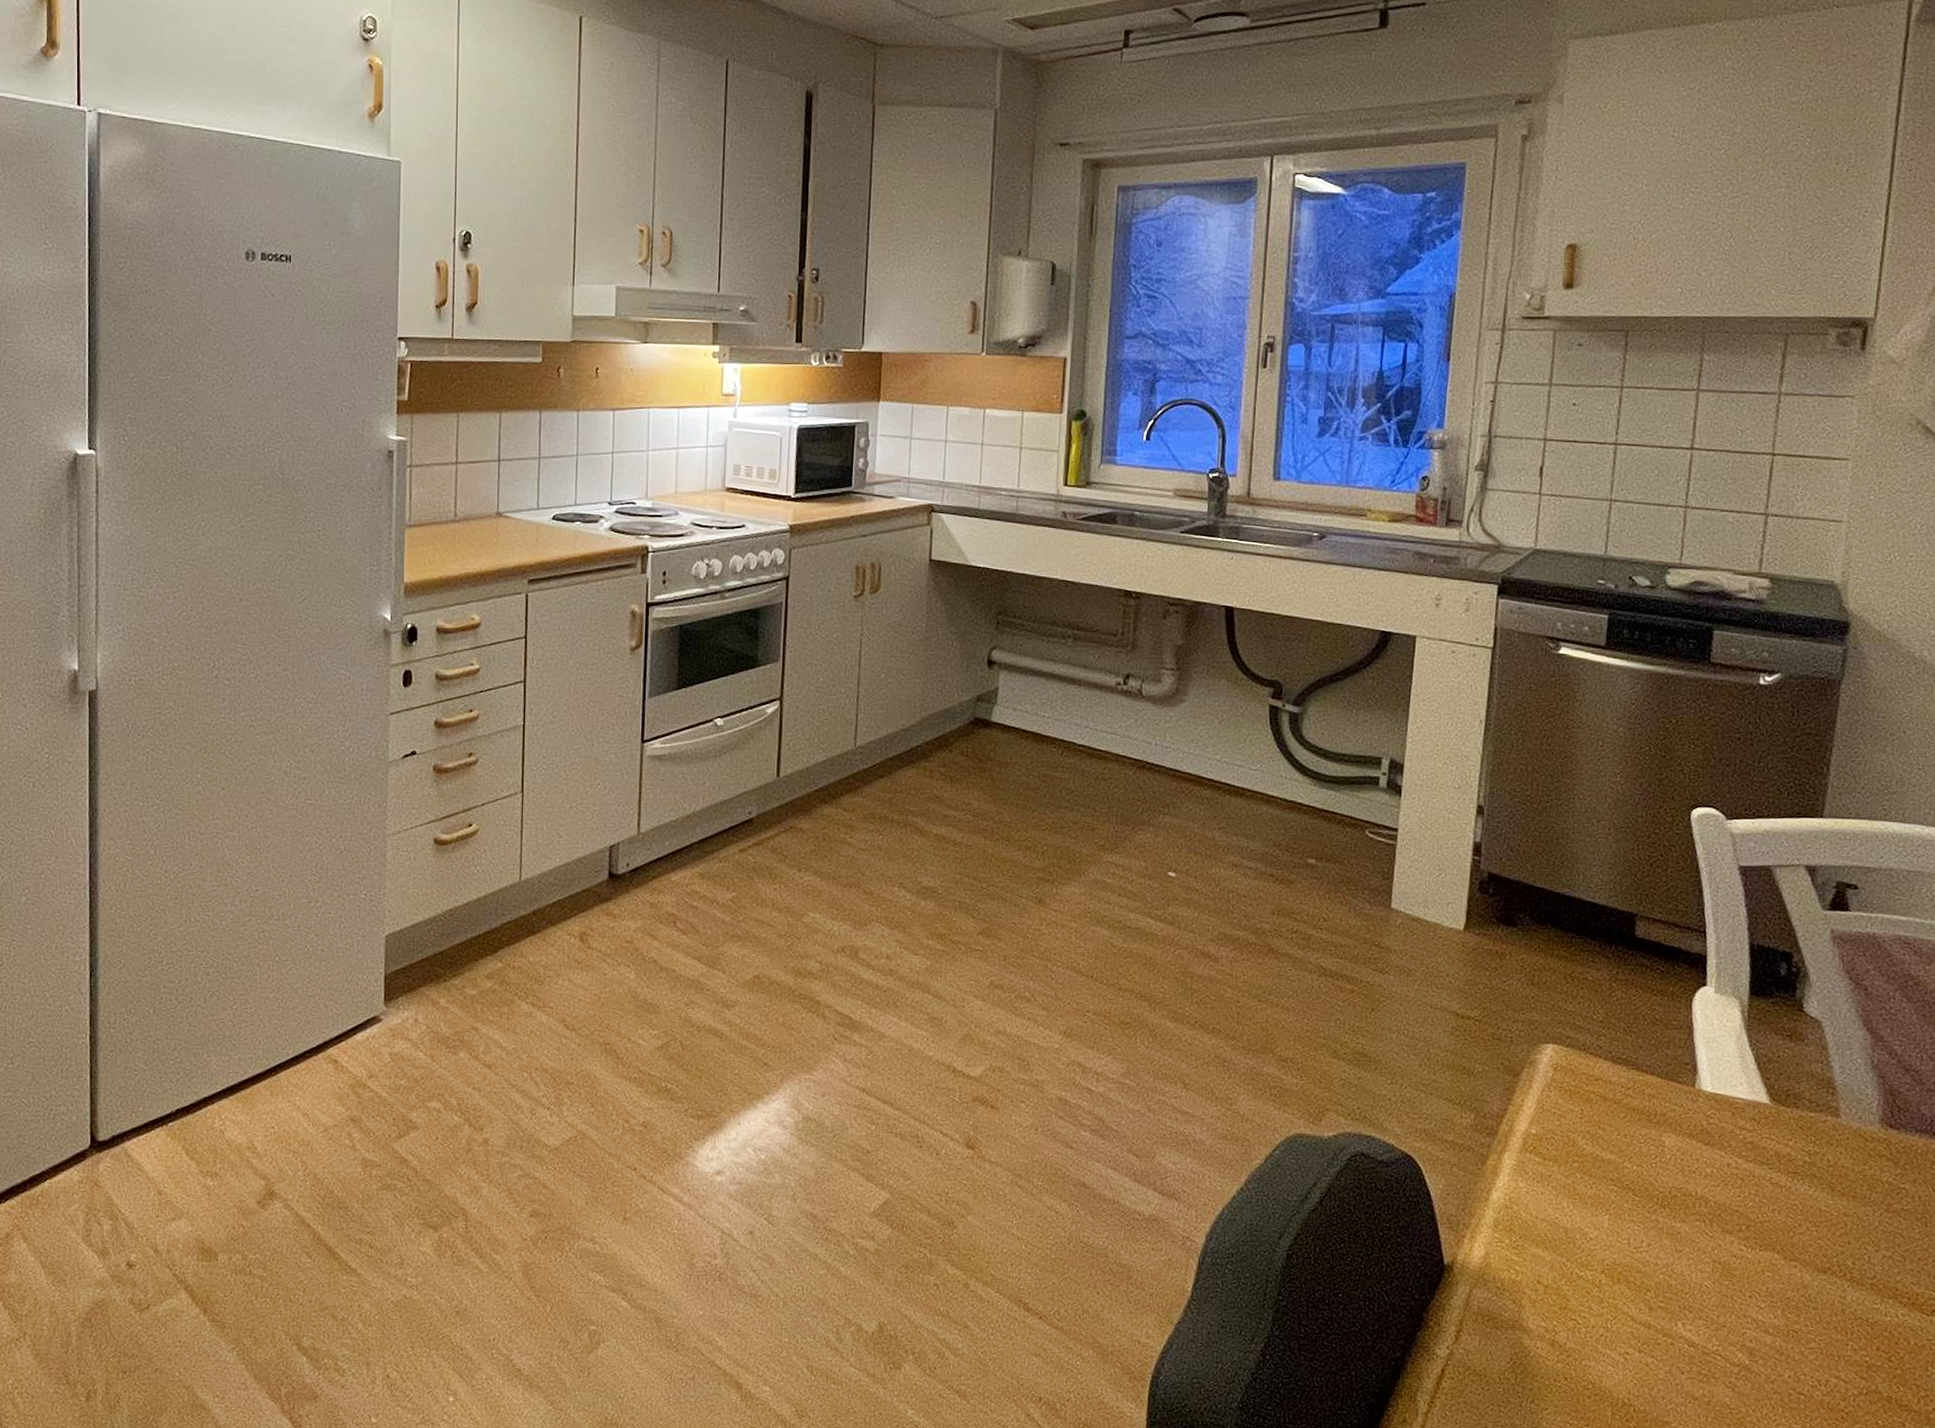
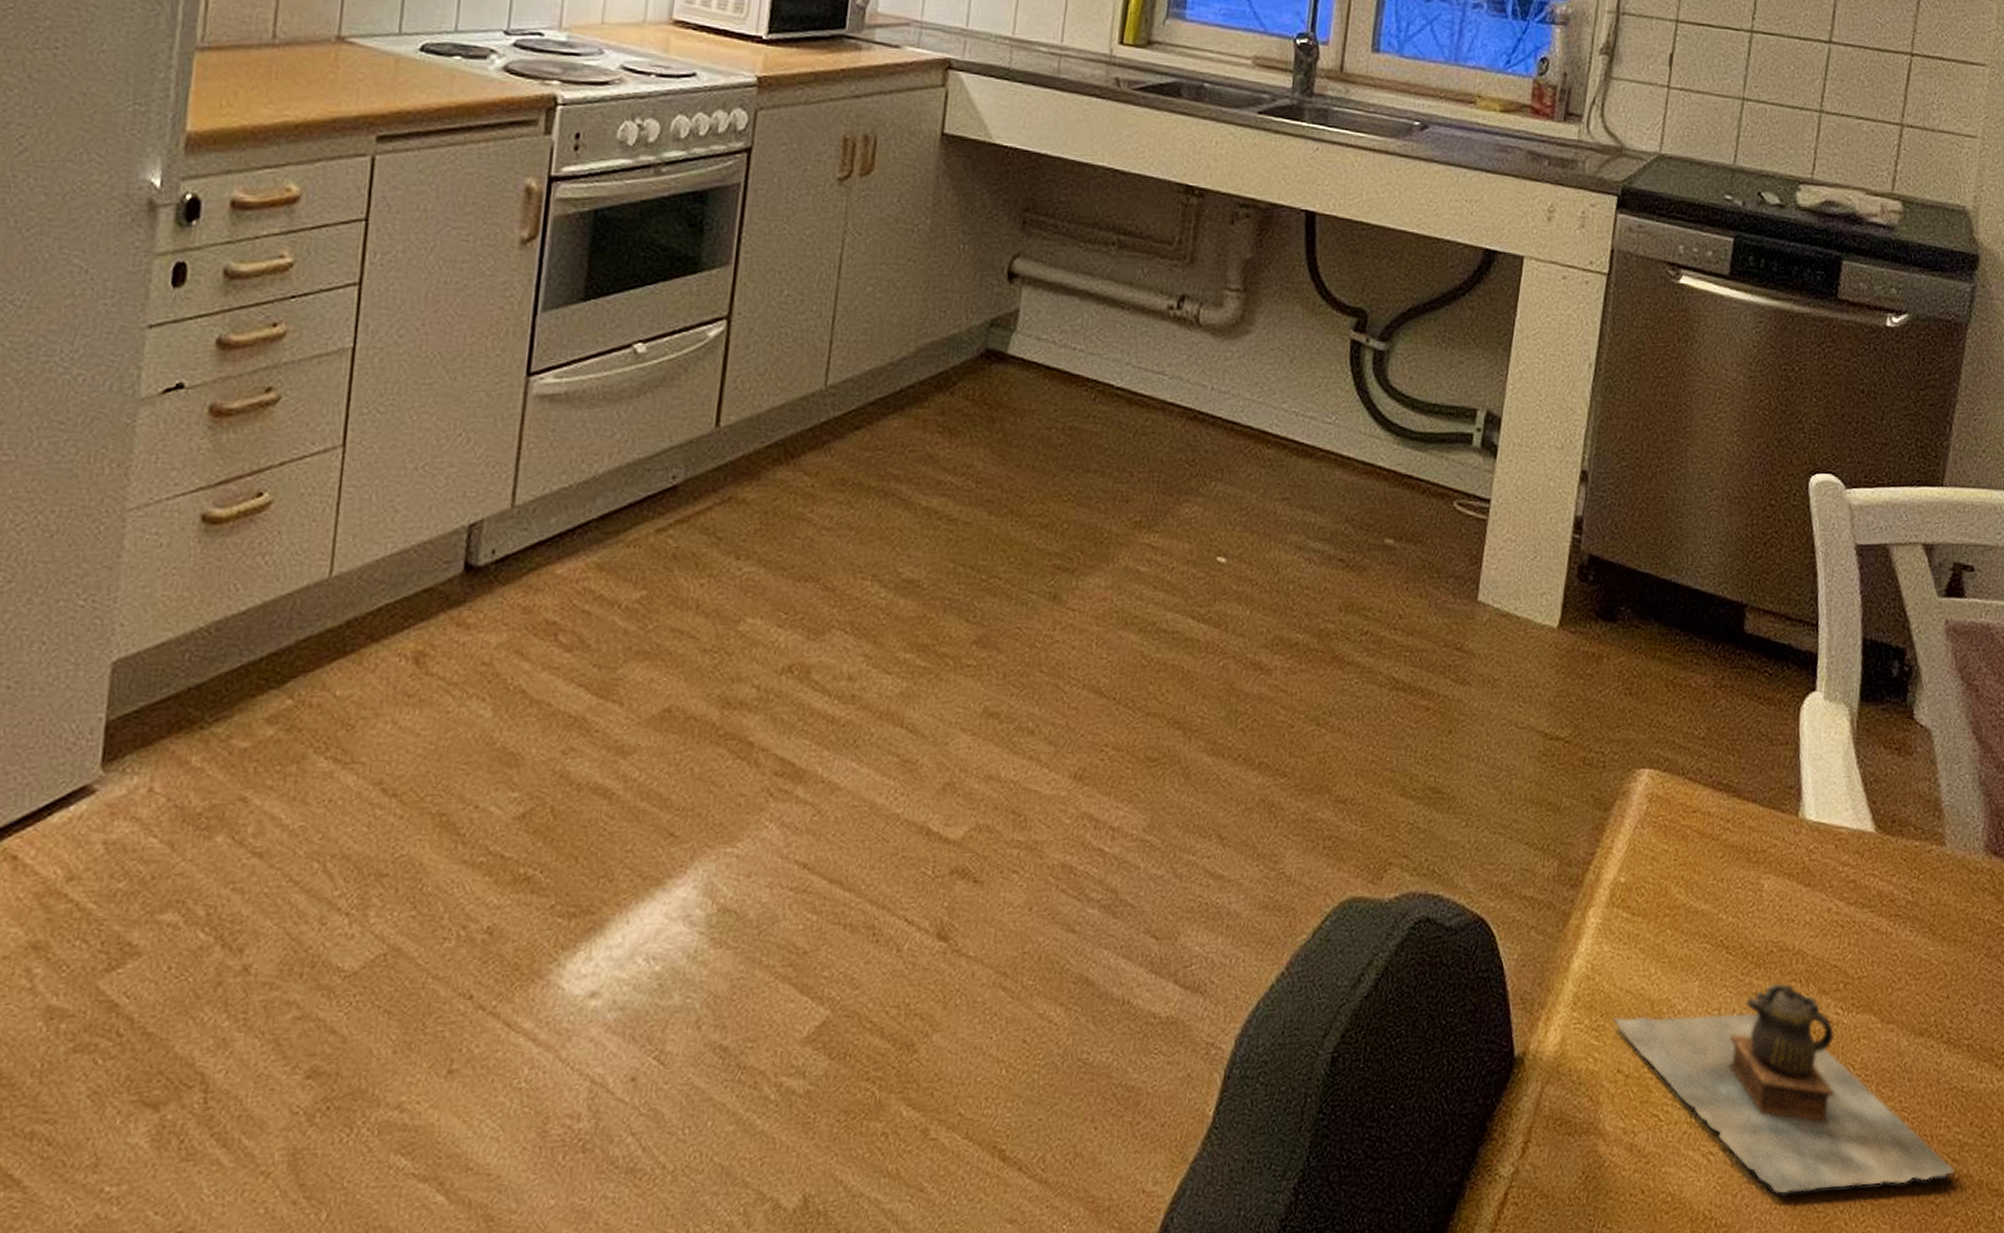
teapot: none [1531,1221,1863,1393] -> present [1613,982,1954,1194]

